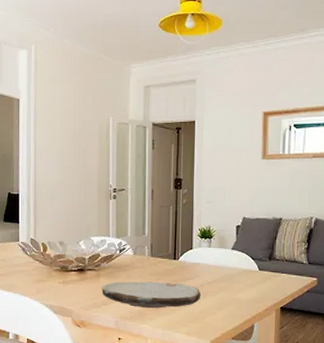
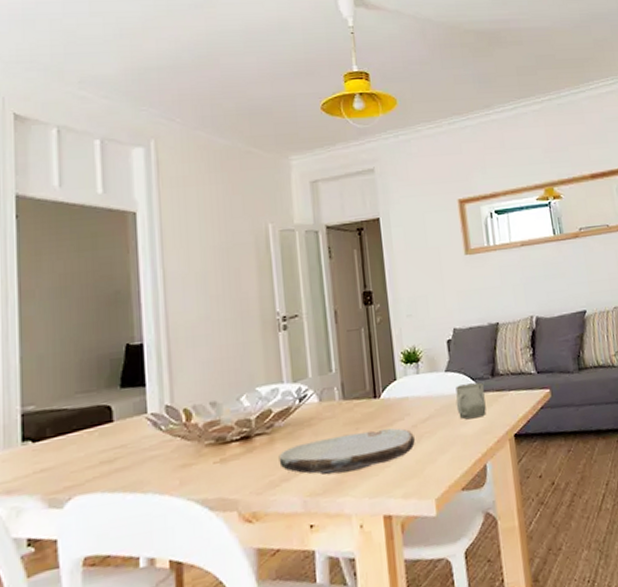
cup: none [236,262,261,289] -> present [456,382,487,419]

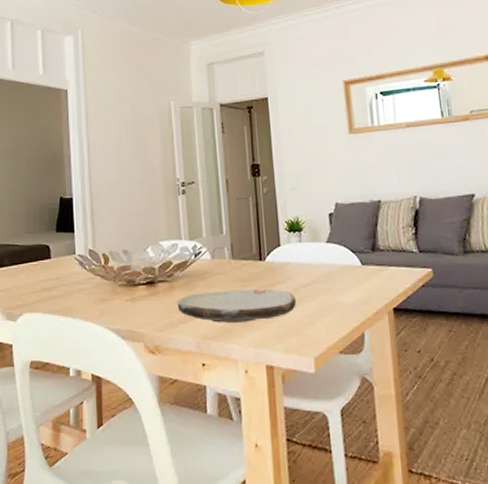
cup: present [456,382,487,419] -> none [336,255,366,289]

